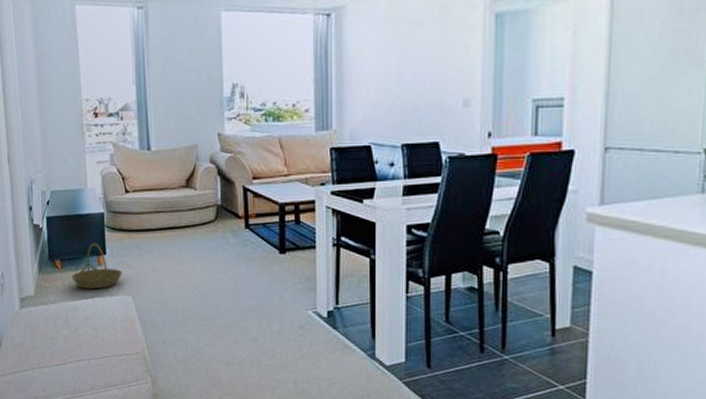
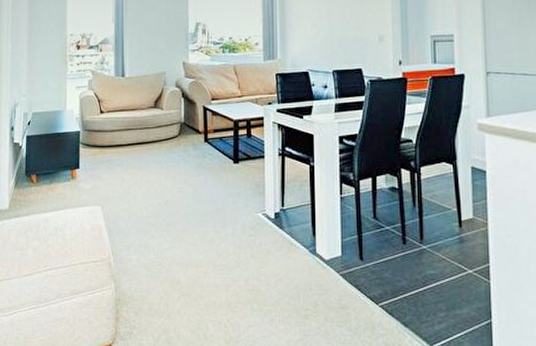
basket: present [71,243,123,289] -> none [45,158,93,201]

